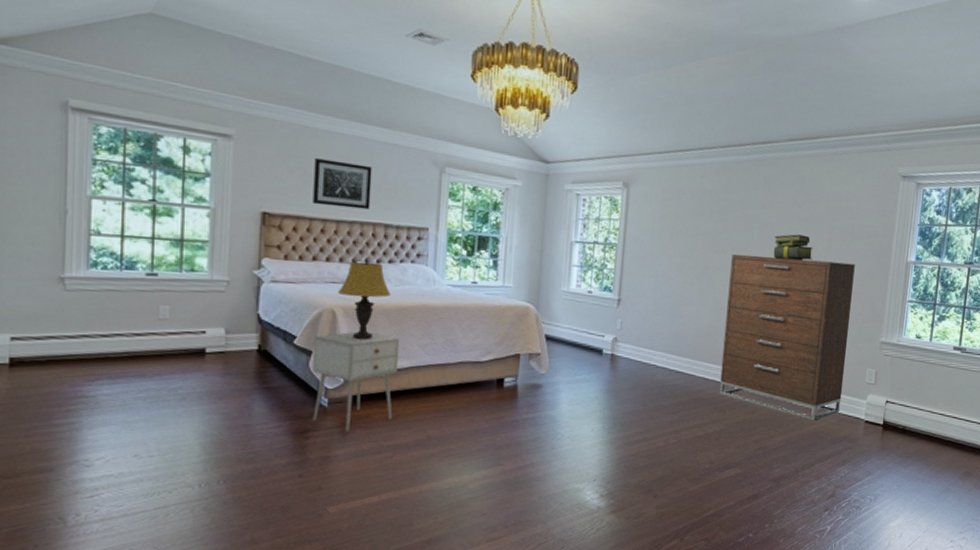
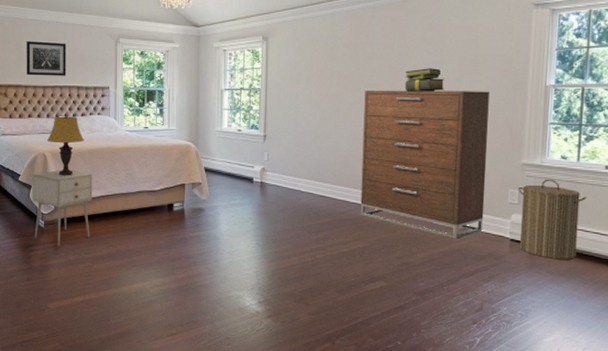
laundry hamper: none [873,358,936,442] -> present [518,179,587,260]

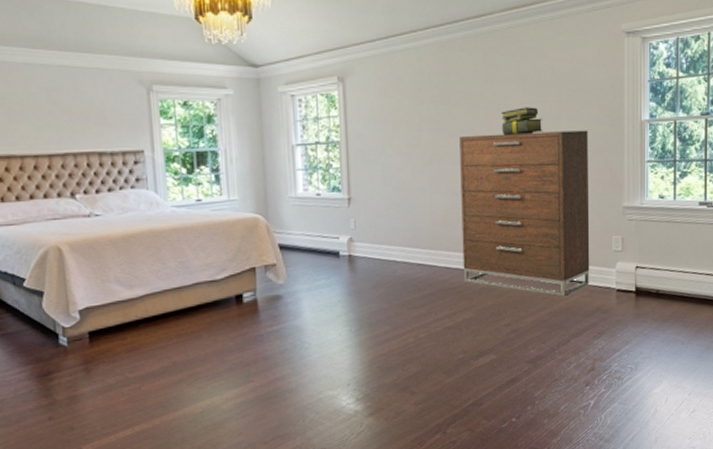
wall art: present [26,41,66,76] -> none [17,93,81,142]
nightstand: present [32,169,93,246] -> none [43,264,135,368]
table lamp: present [47,116,85,176] -> none [61,193,116,274]
laundry hamper: present [518,179,587,260] -> none [621,220,684,306]

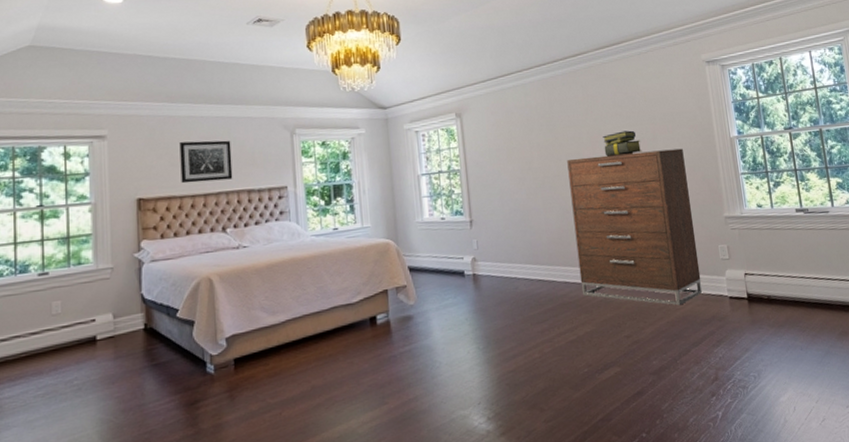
wall art: none [17,93,81,142] -> present [179,140,233,184]

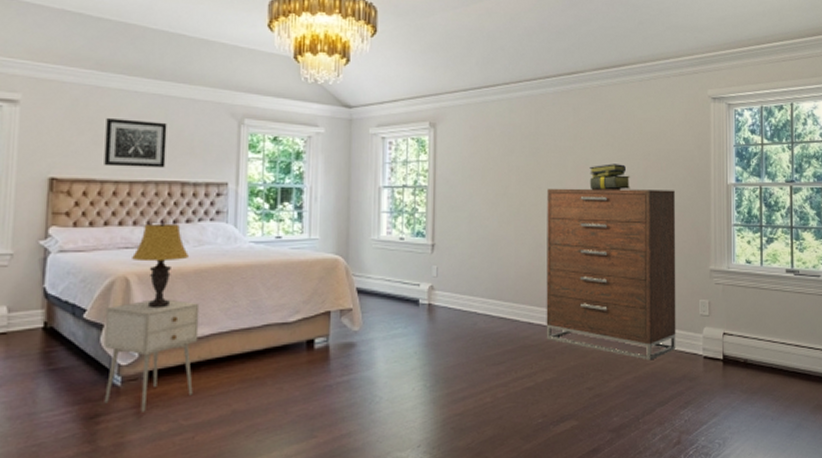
nightstand: none [194,293,276,395] -> present [103,299,200,412]
table lamp: none [213,226,262,303] -> present [132,223,190,309]

